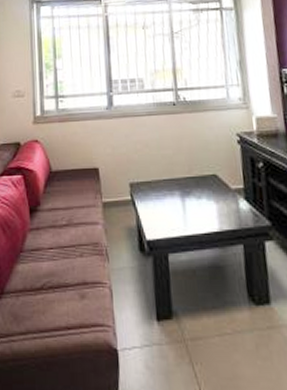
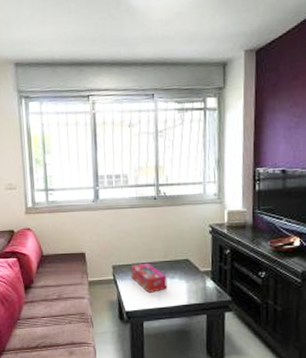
tissue box: none [151,179,194,216] -> present [131,263,167,293]

